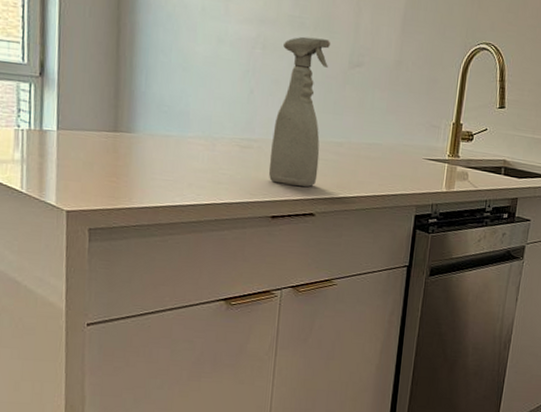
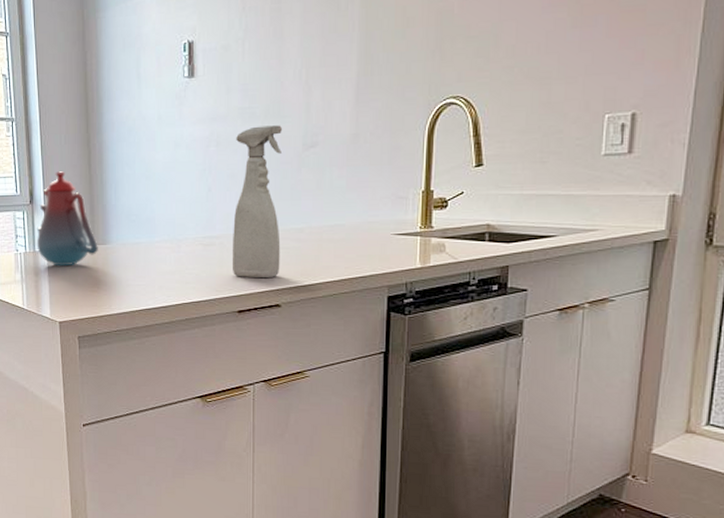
teakettle: none [44,45,121,151] -> present [36,171,98,266]

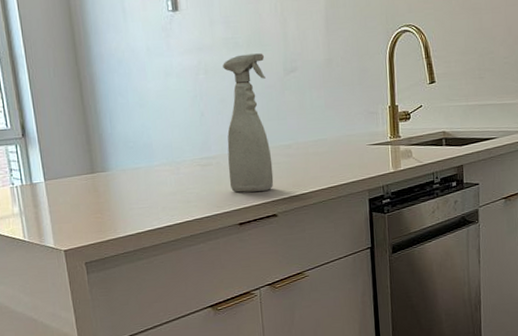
teakettle: present [36,171,98,266] -> none [31,103,98,197]

